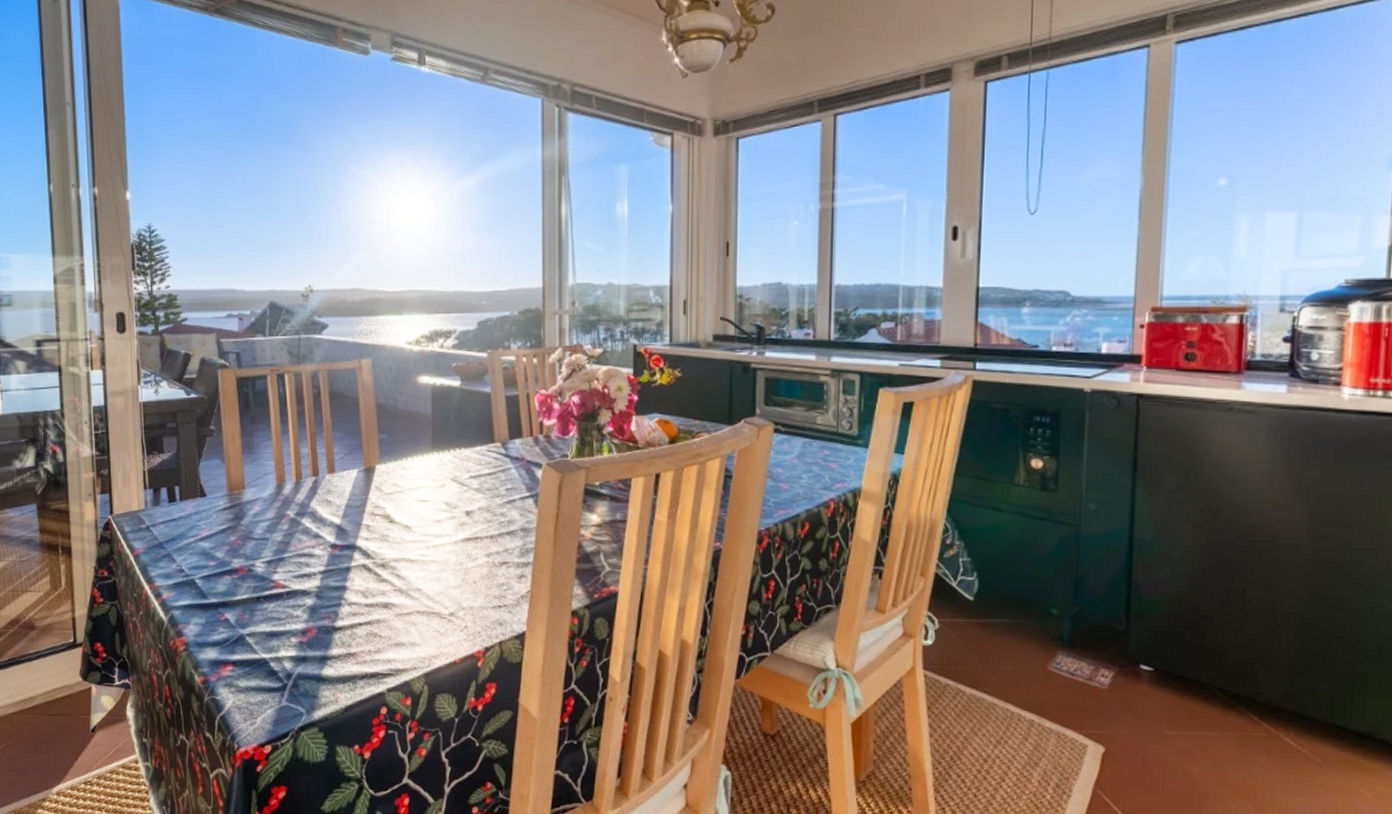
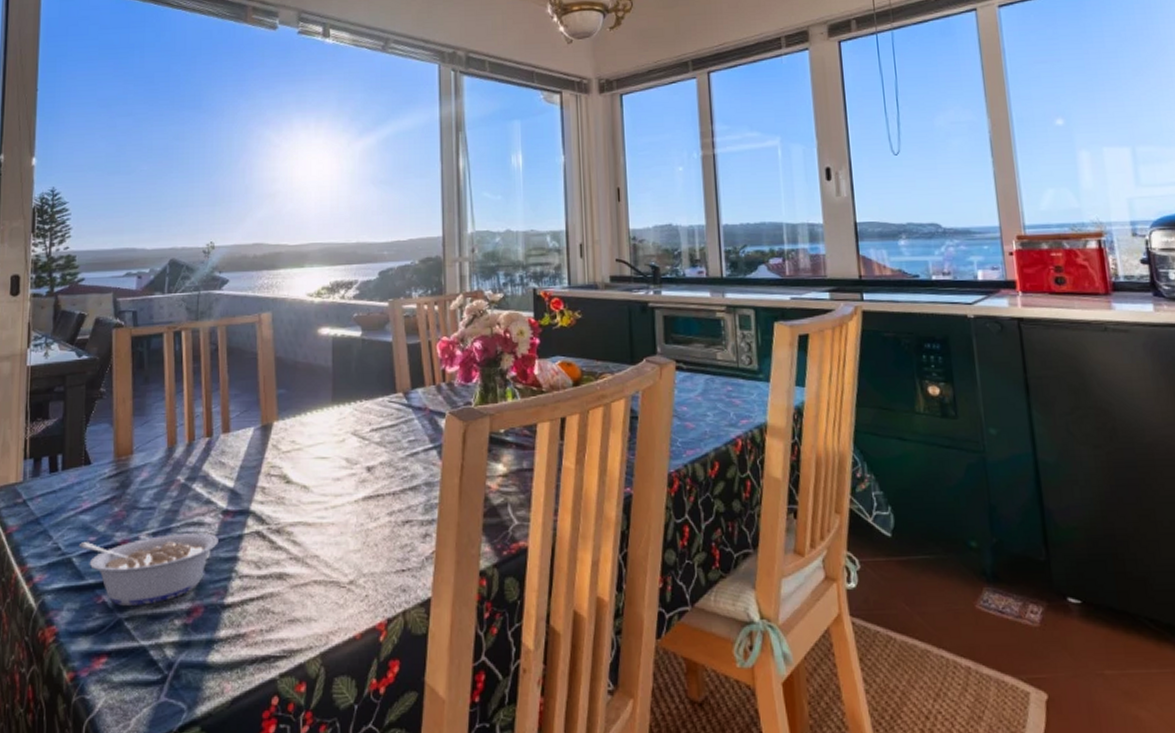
legume: none [200,563,328,625] -> present [78,533,219,607]

